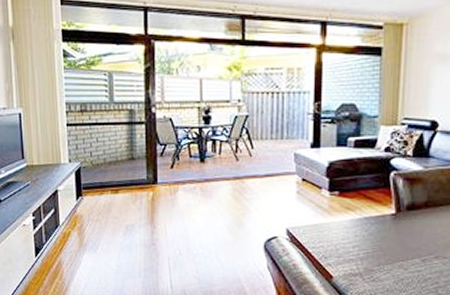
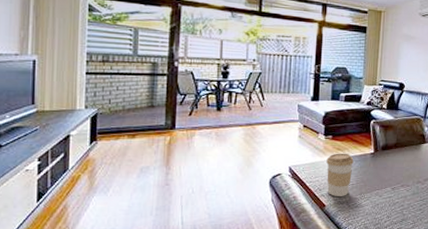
coffee cup: none [332,213,368,267] -> present [326,153,354,196]

